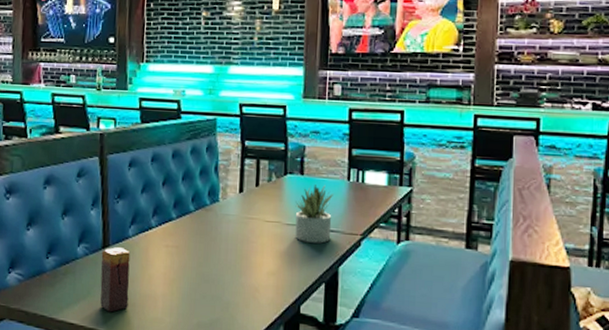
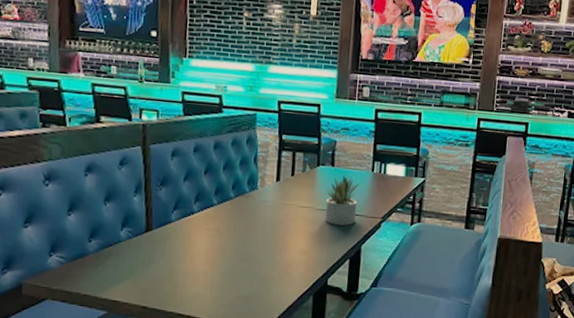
candle: present [100,247,130,313] -> none [143,231,173,290]

